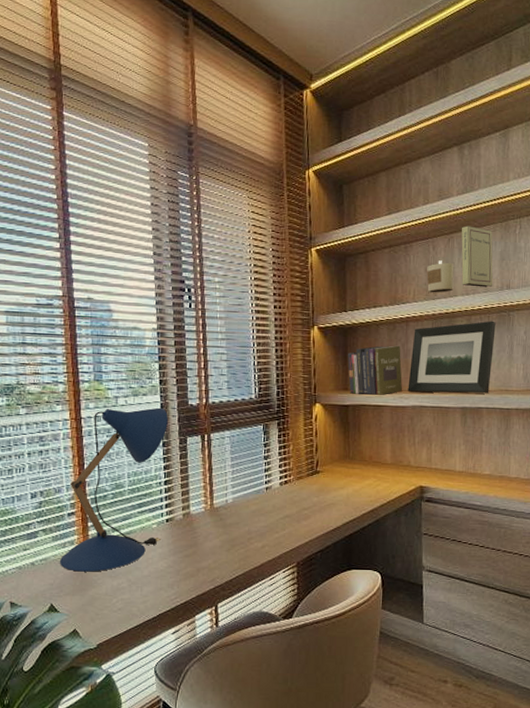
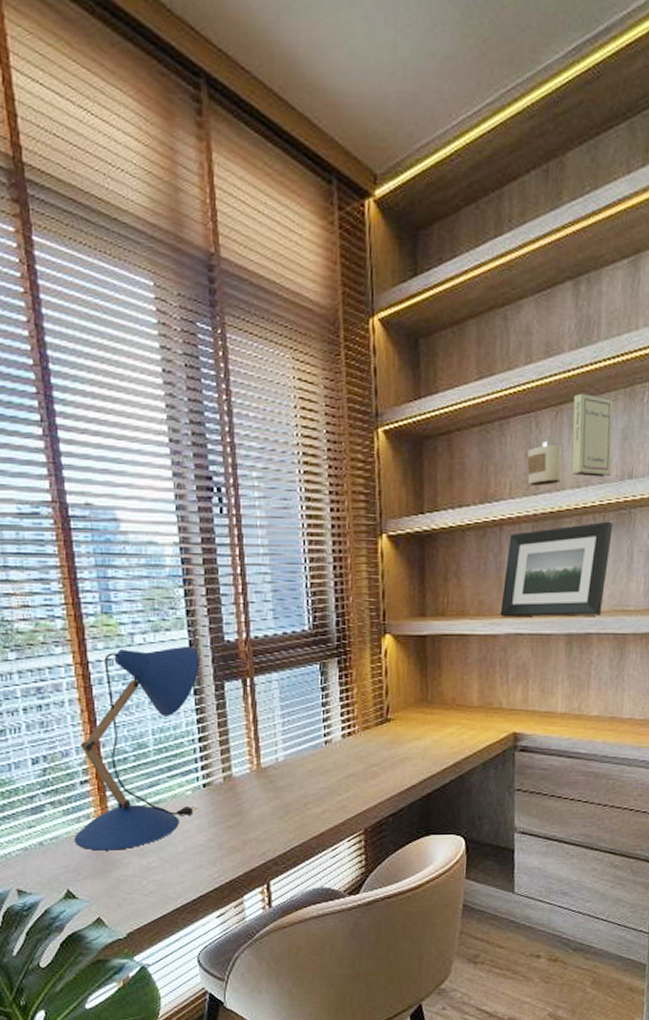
books: present [348,345,402,395] -> none [425,556,494,621]

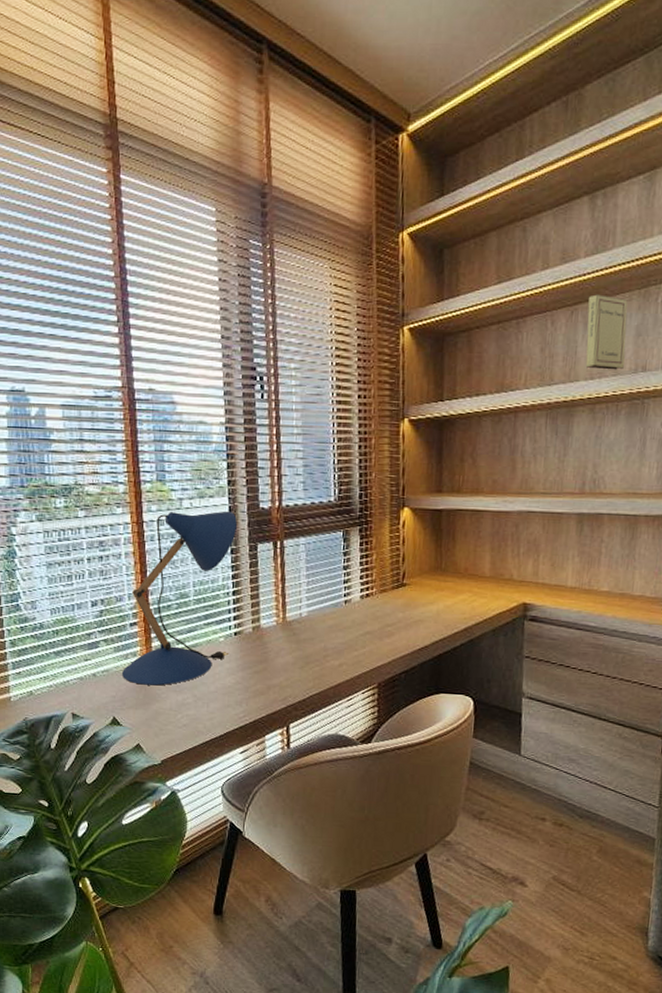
picture frame: present [500,521,613,617] -> none [513,410,626,497]
candle: present [527,442,563,486] -> none [542,338,578,378]

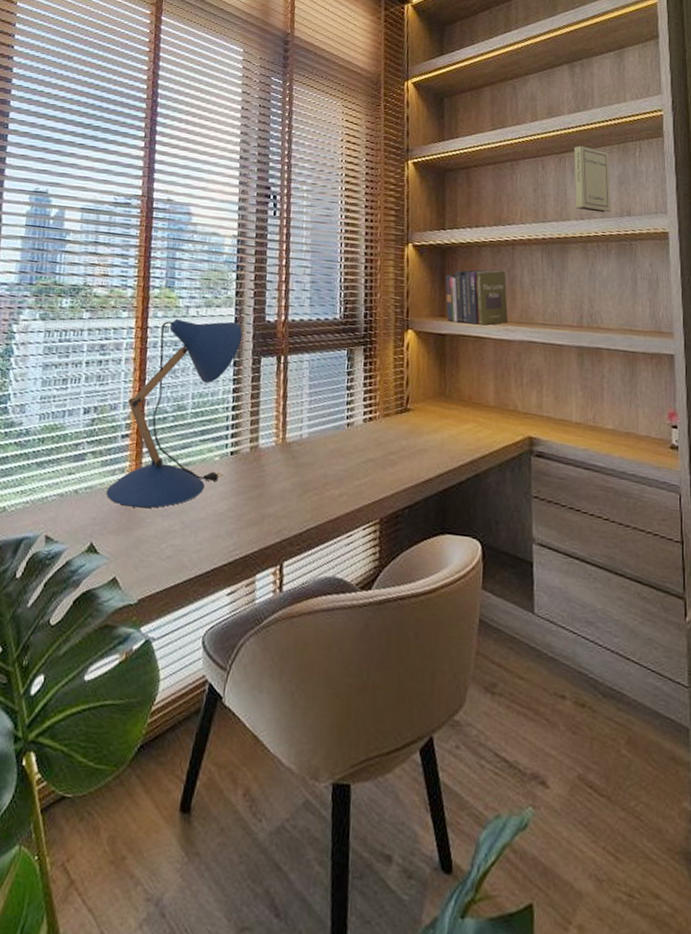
books: none [443,440,507,498] -> present [445,269,508,326]

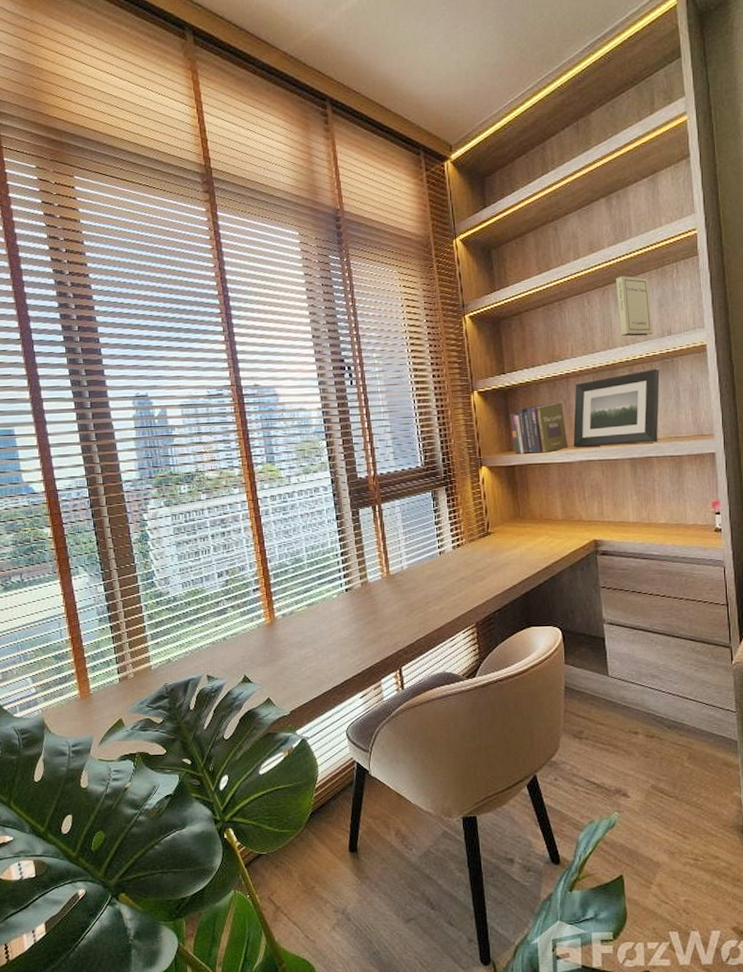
desk lamp: present [106,319,242,508] -> none [249,483,342,644]
picture frame: none [514,249,616,333] -> present [573,368,660,447]

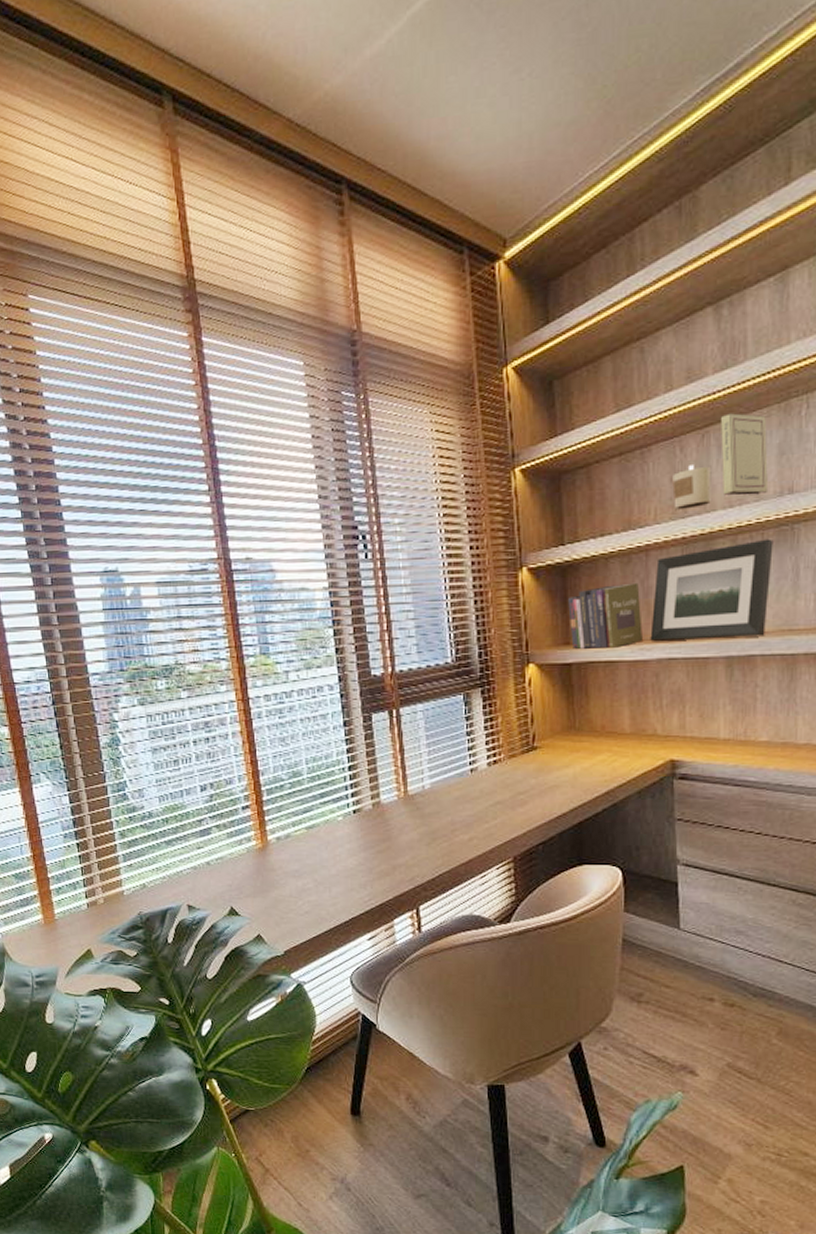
candle: none [583,314,612,347] -> present [672,465,712,510]

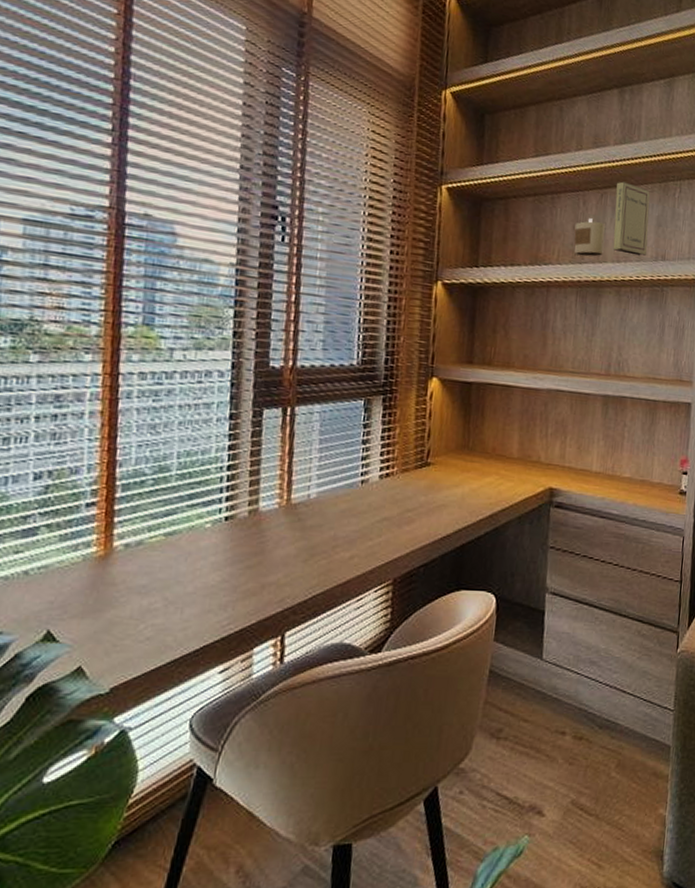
books: present [568,582,643,649] -> none [474,312,539,373]
picture frame: present [650,538,774,641] -> none [543,295,648,381]

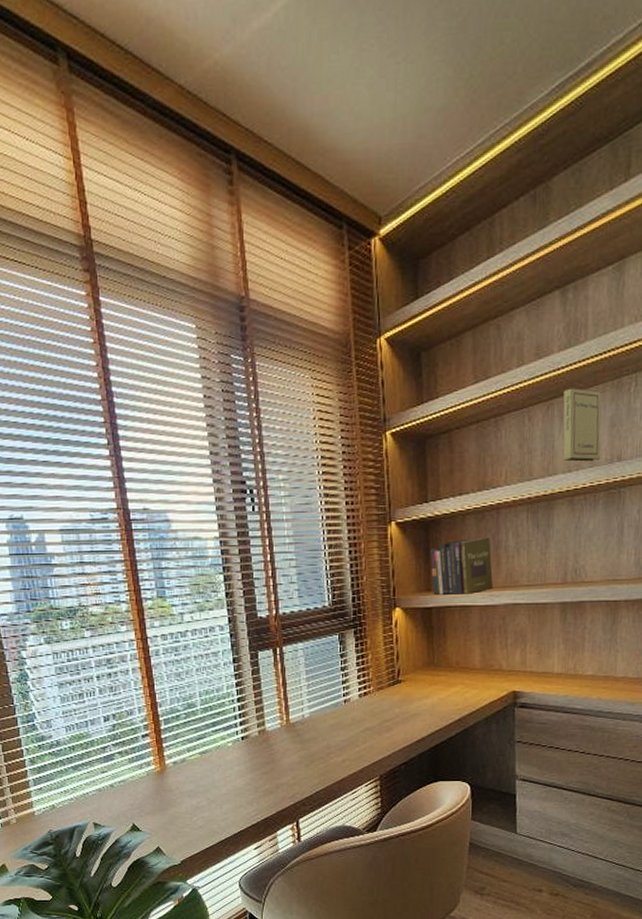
books: none [474,312,539,373] -> present [430,537,493,595]
candle: present [574,218,606,257] -> none [521,433,555,473]

